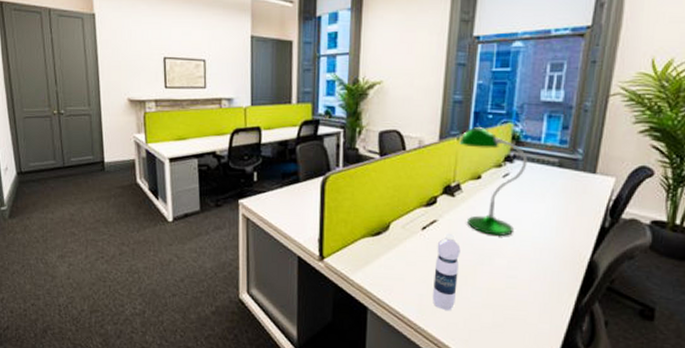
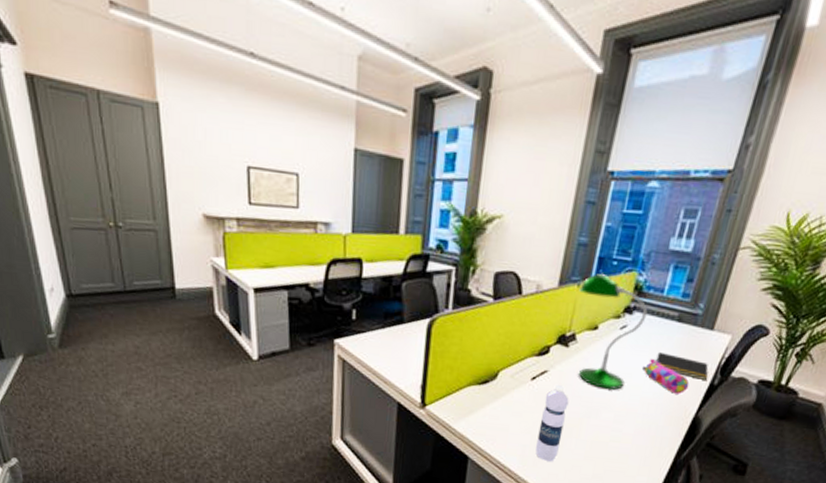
pencil case: none [529,204,580,238] -> present [641,359,690,394]
notepad: none [542,197,598,223] -> present [656,351,709,380]

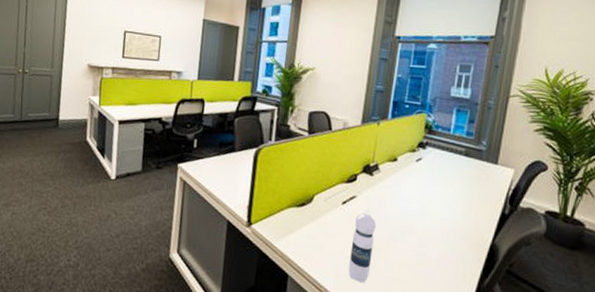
desk lamp: present [579,274,648,390] -> none [379,114,438,216]
pencil case: present [641,359,690,394] -> none [438,188,483,222]
notepad: present [656,351,709,380] -> none [450,182,499,209]

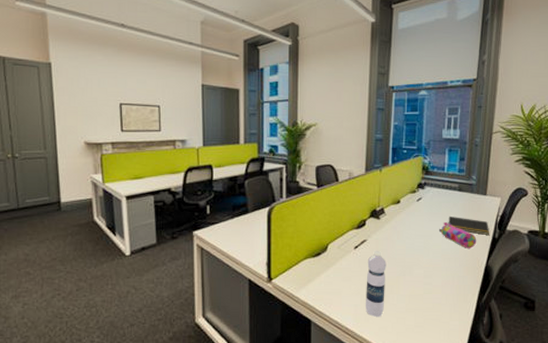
pencil case: none [438,188,483,222] -> present [438,222,477,248]
notepad: none [450,182,499,209] -> present [448,216,490,235]

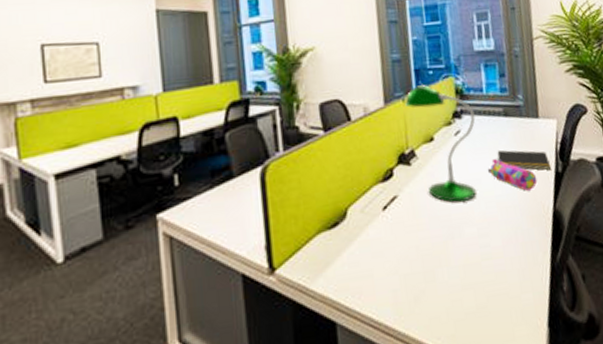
water bottle: present [365,250,386,317] -> none [402,208,433,303]
desk lamp: none [381,161,435,251] -> present [405,85,476,203]

